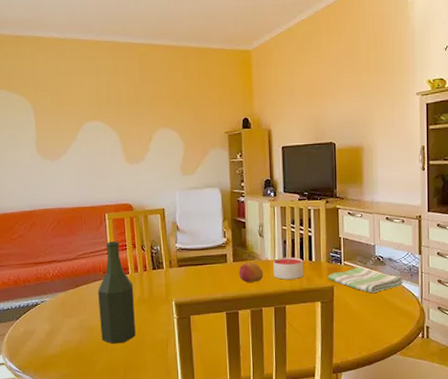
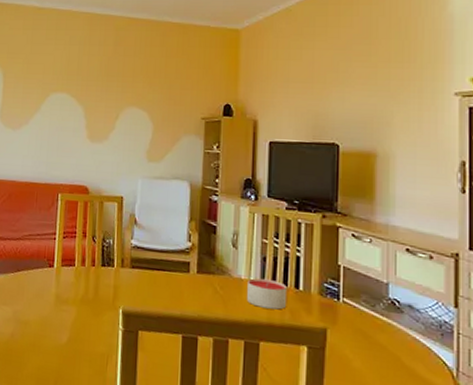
bottle: present [98,241,136,344] -> none [35,225,78,348]
fruit: present [239,262,264,283] -> none [203,276,234,304]
dish towel: present [328,267,403,294] -> none [319,308,429,350]

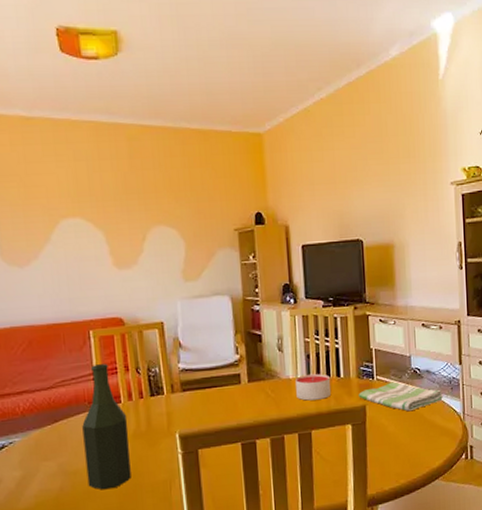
bottle: none [35,225,78,348] -> present [82,364,131,490]
dish towel: none [319,308,429,350] -> present [358,382,443,412]

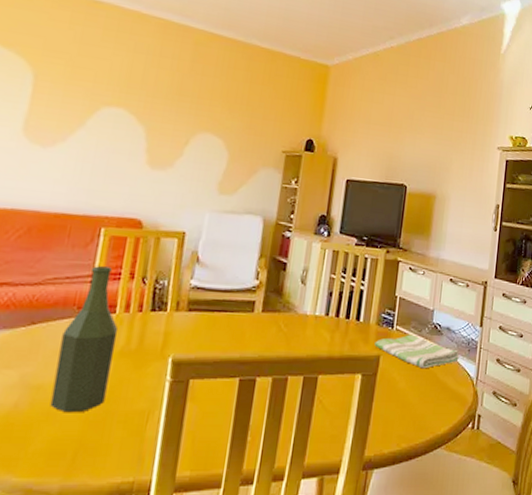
candle: present [295,374,330,401] -> none [310,313,348,342]

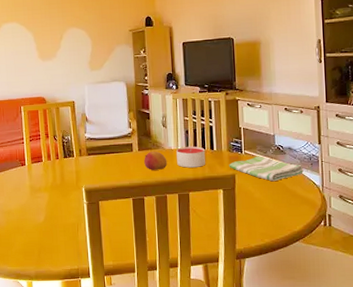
bottle: present [50,266,119,413] -> none [14,132,49,227]
fruit: none [266,314,298,341] -> present [144,151,167,170]
candle: none [310,313,348,342] -> present [176,146,205,168]

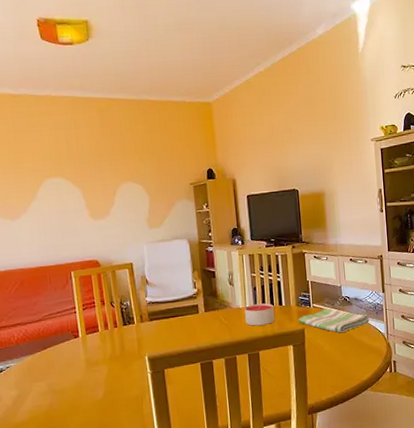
fruit: present [144,151,167,170] -> none [211,310,236,332]

